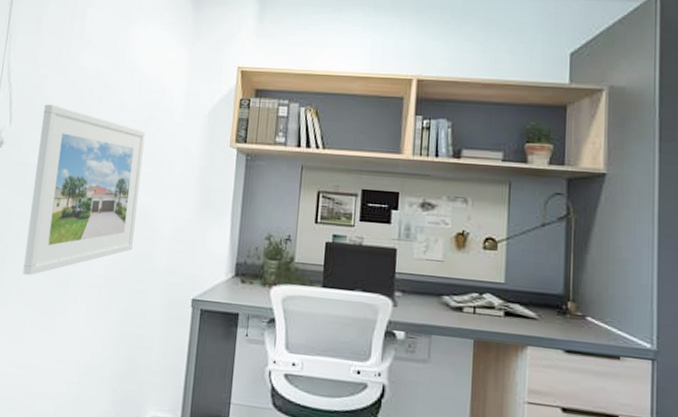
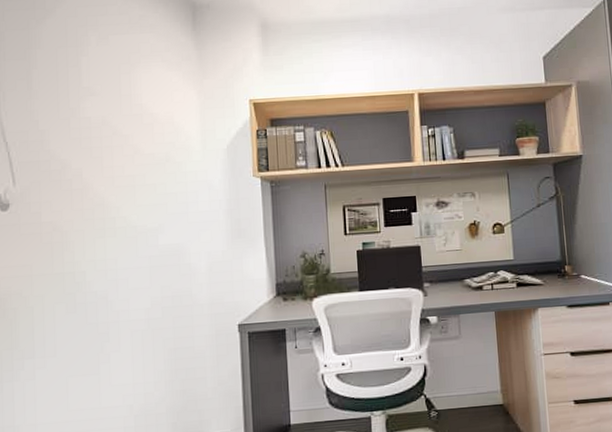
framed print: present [23,104,145,275] -> none [50,159,170,333]

